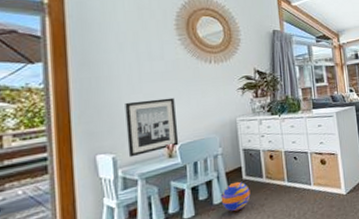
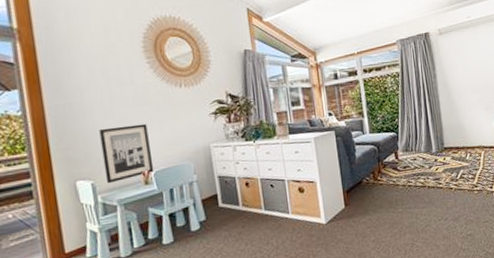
ball: present [221,181,251,212] -> none [198,209,228,239]

